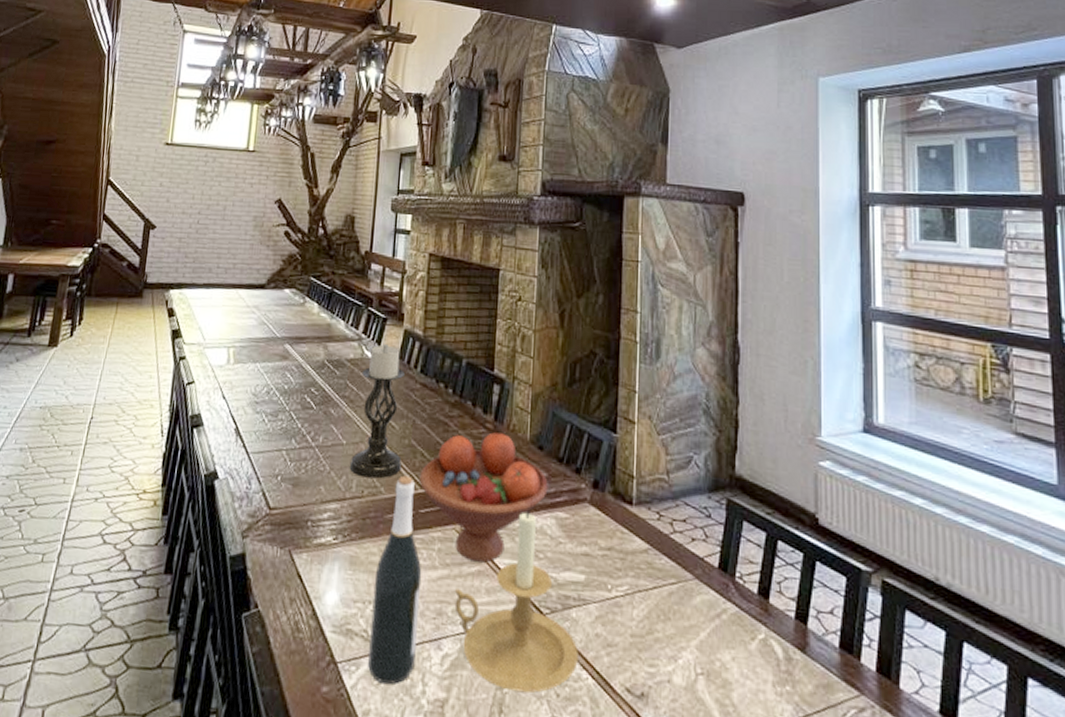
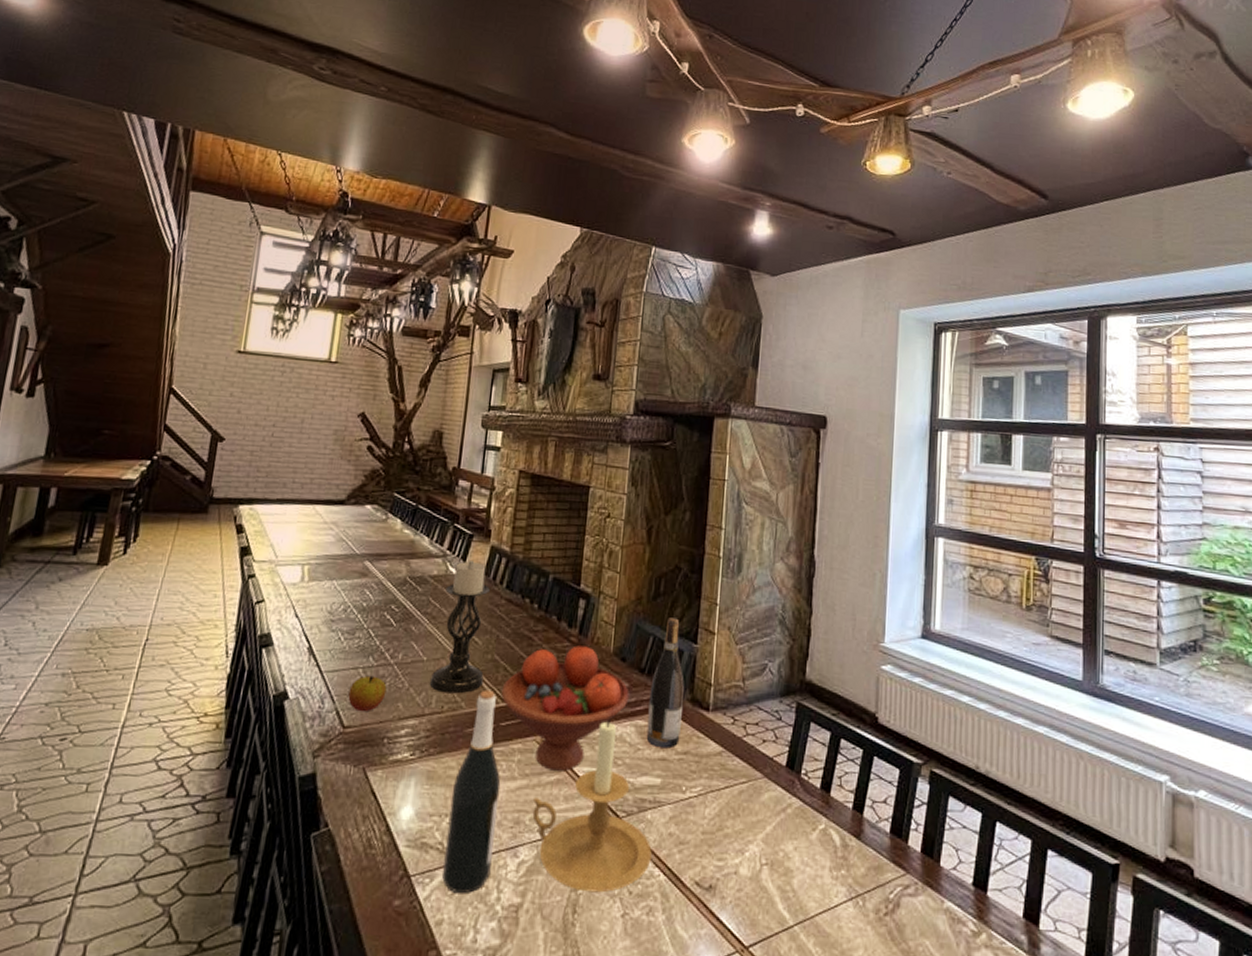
apple: none [273,458,309,494] -> present [348,675,387,712]
wine bottle: none [568,405,605,544] -> present [646,618,684,749]

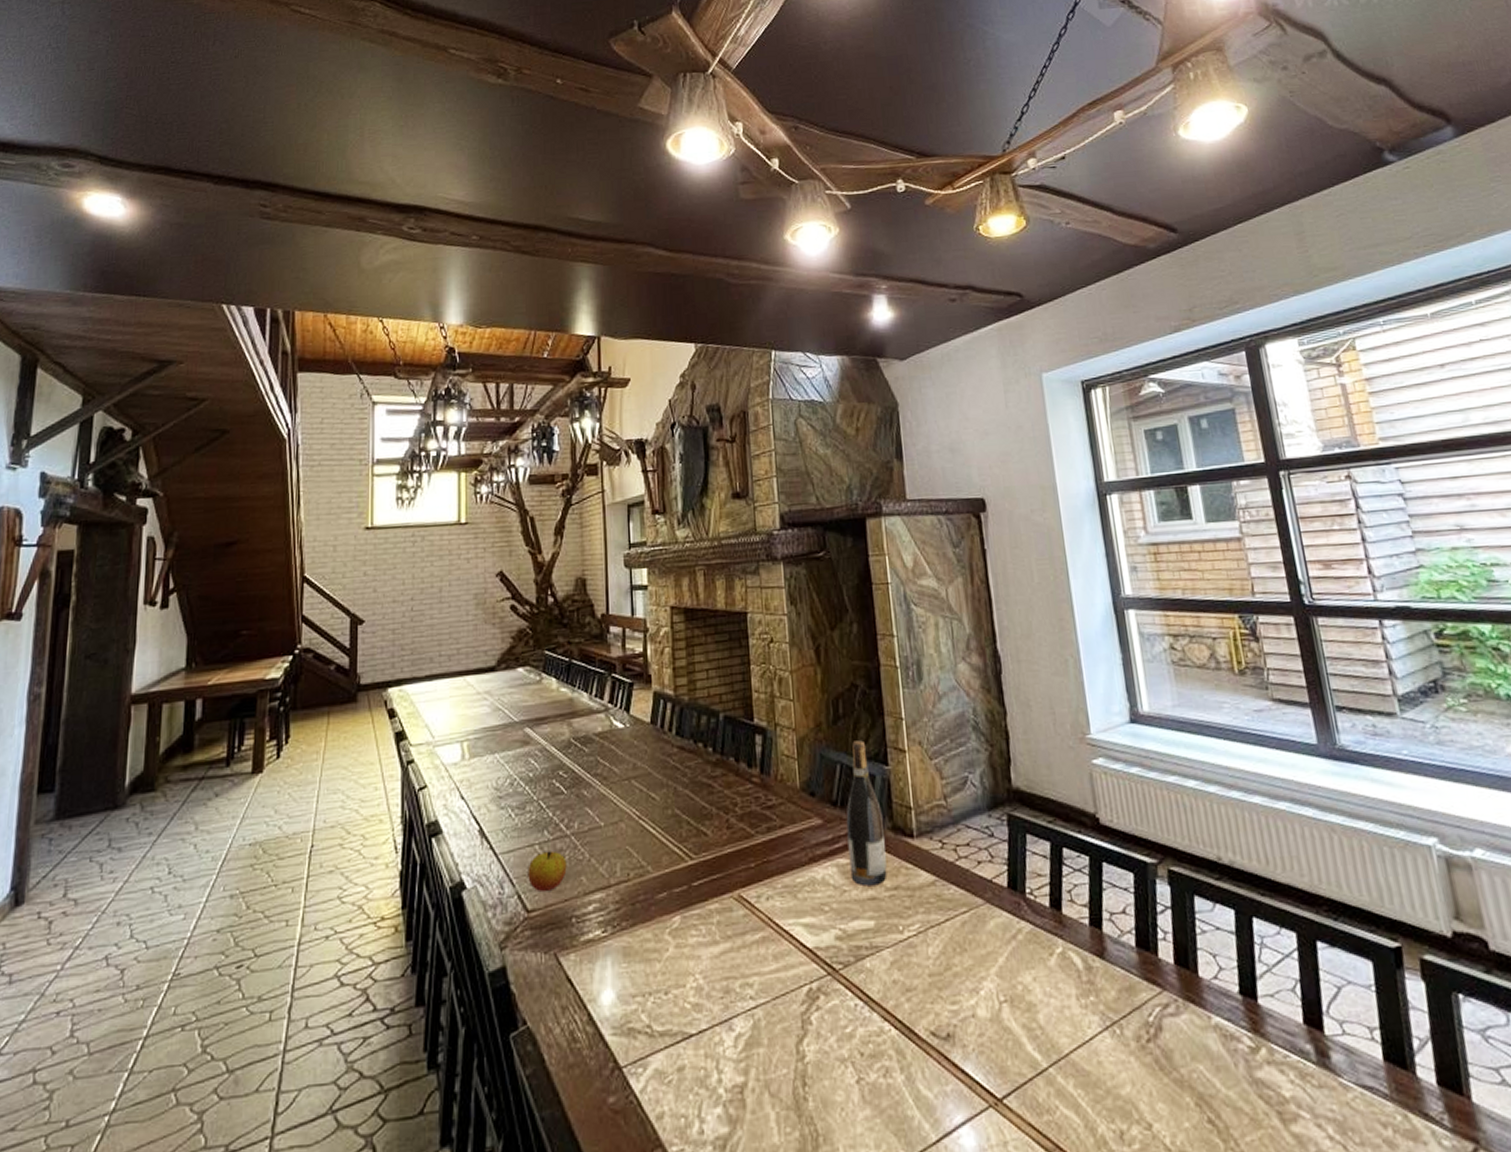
candle holder: present [429,559,490,694] -> none [611,709,667,859]
wine bottle: present [442,690,501,893] -> none [652,848,707,1080]
fruit bowl: present [501,645,630,771] -> none [688,785,825,928]
candle holder: present [532,718,652,893] -> none [739,861,879,1060]

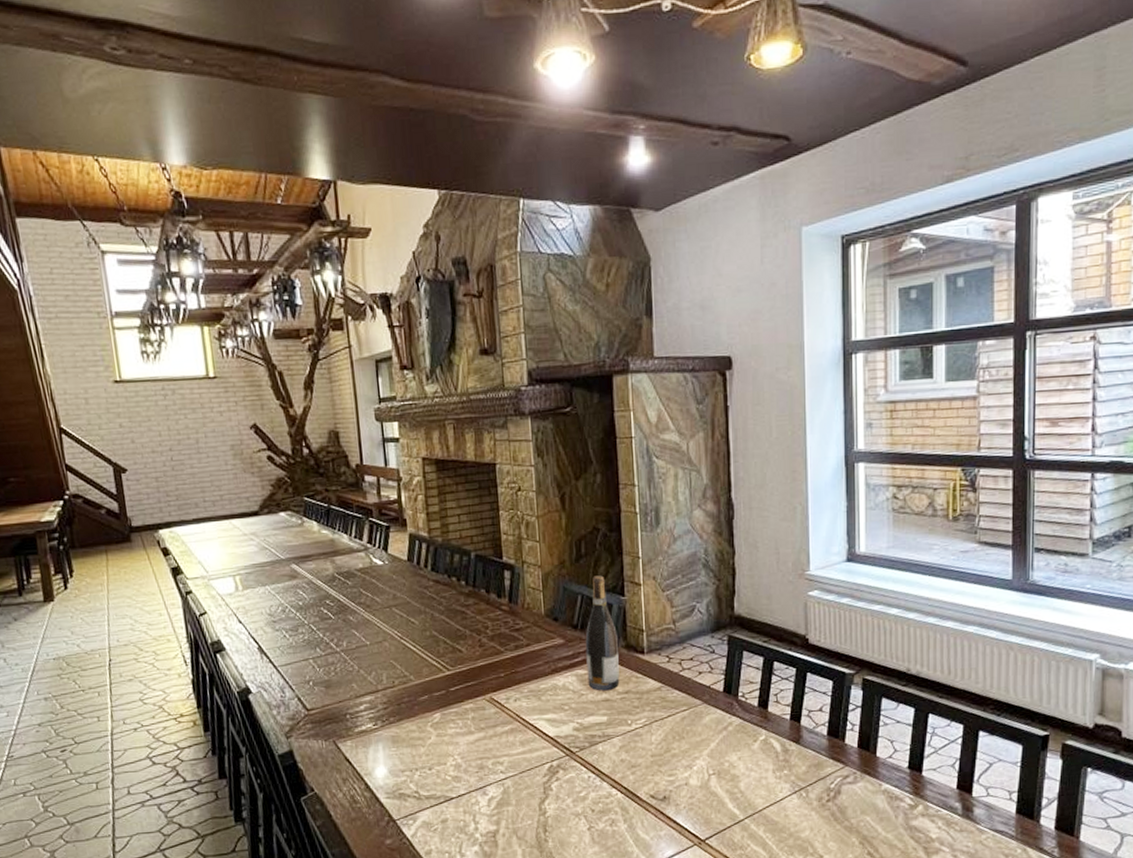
apple: present [528,850,567,893] -> none [304,664,339,696]

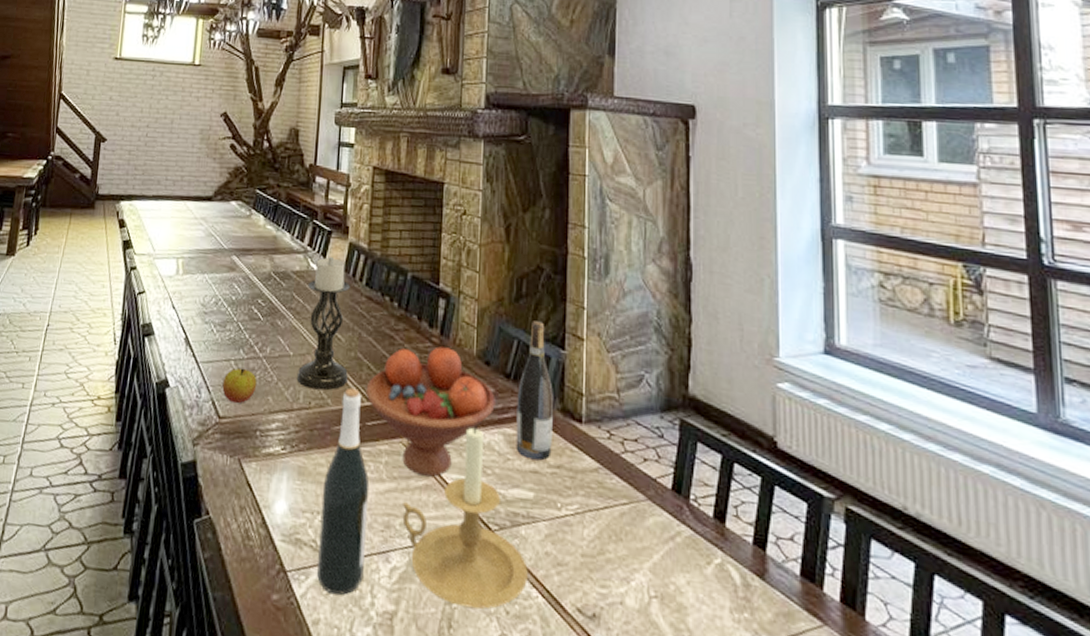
apple: none [304,664,339,696] -> present [222,368,257,404]
candle holder: none [373,549,427,670] -> present [296,256,350,391]
wine bottle: none [417,662,465,828] -> present [317,388,370,595]
fruit bowl: none [445,612,566,722] -> present [365,346,496,477]
candle holder: none [491,672,608,815] -> present [401,424,528,610]

